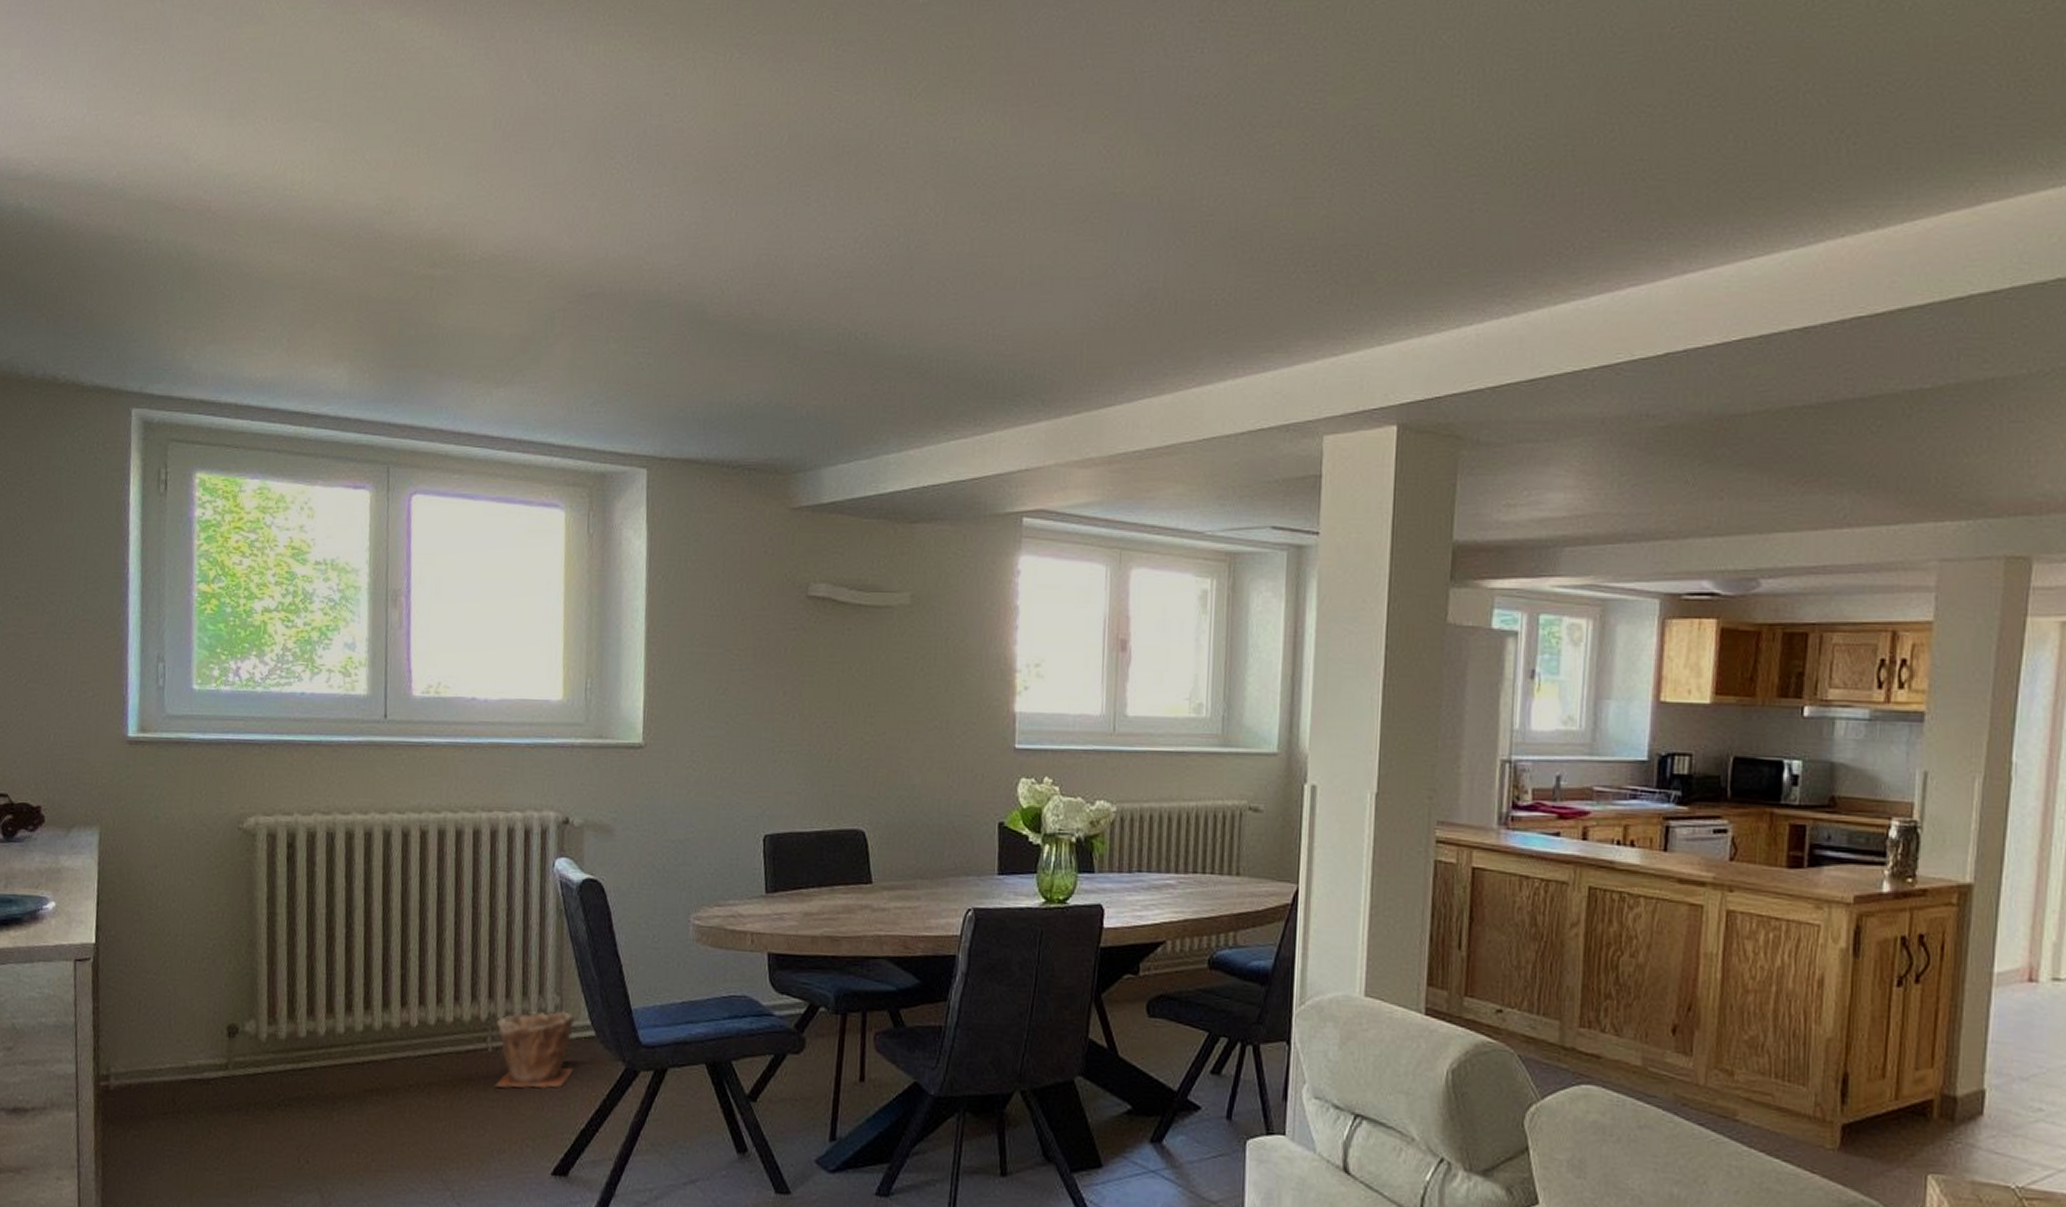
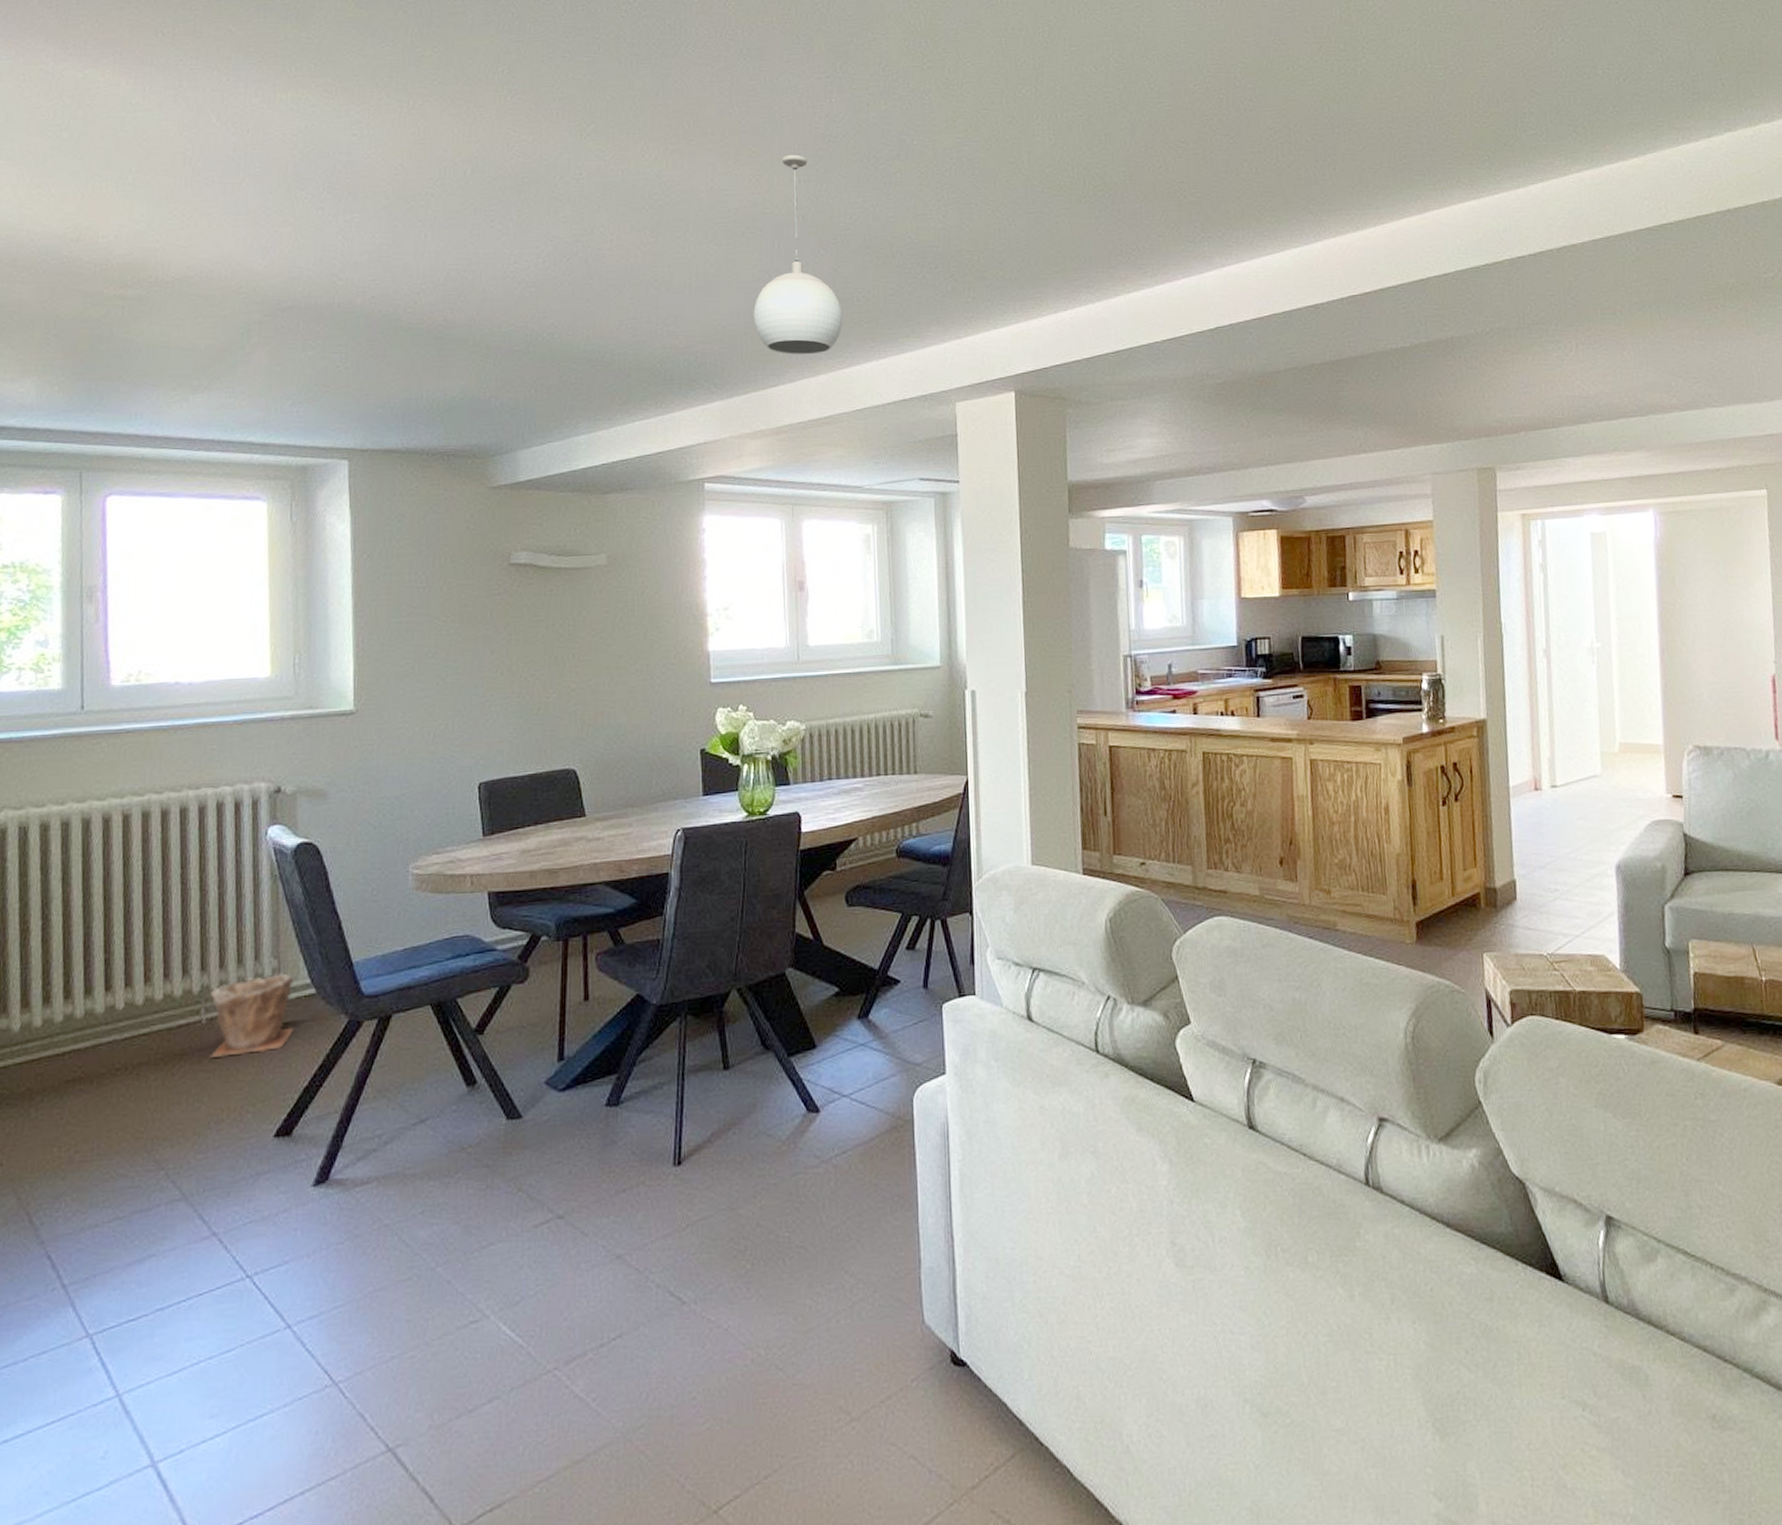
pendant light: none [1091,119,1197,370] -> present [753,154,843,355]

